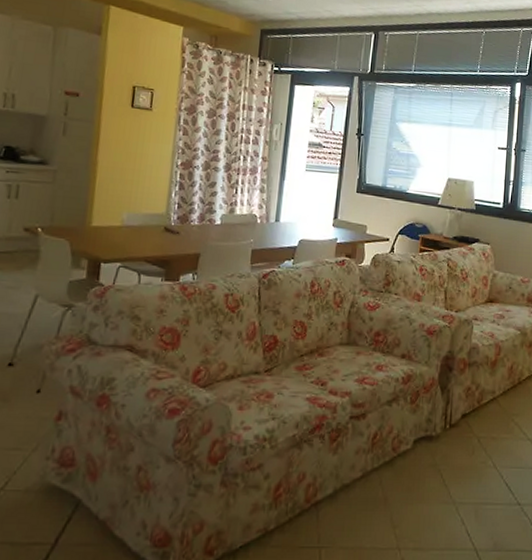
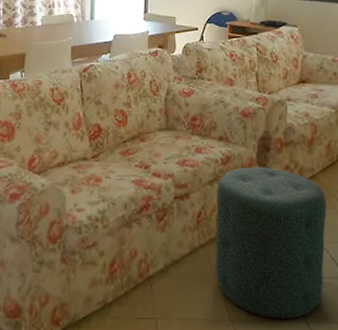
ottoman: none [386,387,505,548] -> present [215,167,327,320]

